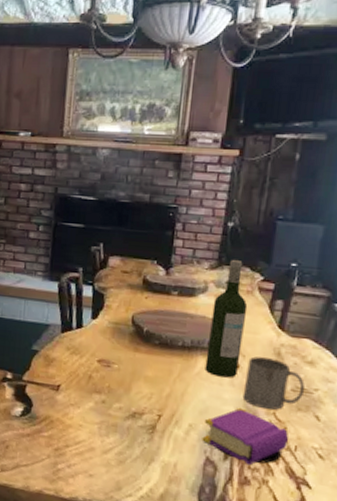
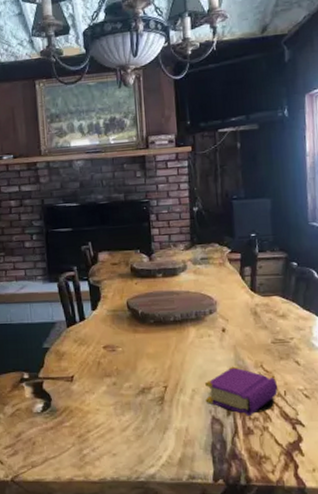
wine bottle: present [205,260,248,378] -> none [193,239,225,342]
mug: present [242,356,305,411] -> none [231,318,283,364]

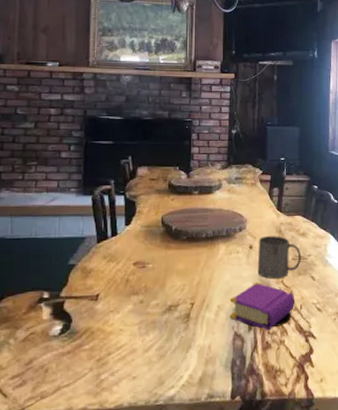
mug: none [231,318,283,364] -> present [257,236,302,280]

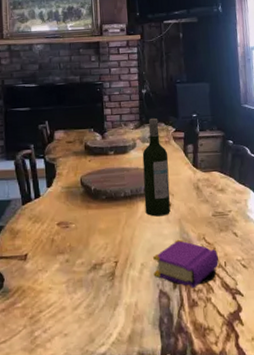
wine bottle: none [226,160,253,259] -> present [142,119,171,217]
mug: present [257,236,302,280] -> none [176,192,222,237]

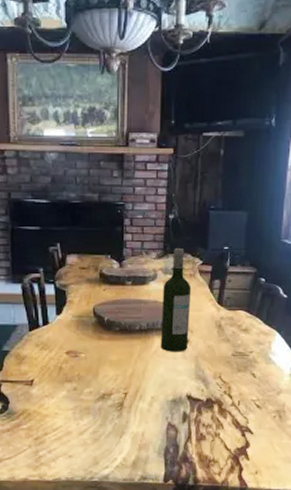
book: present [152,239,219,288] -> none [163,376,232,423]

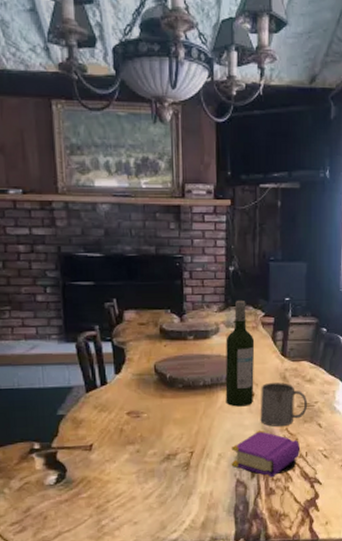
book: none [163,376,232,423] -> present [231,430,300,478]
mug: none [193,331,243,375] -> present [260,382,308,427]

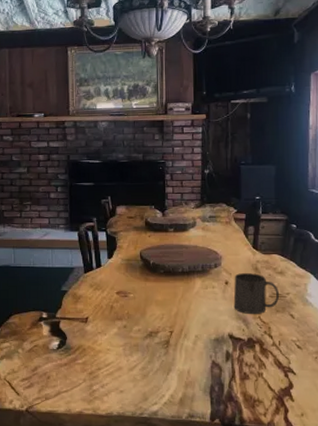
wine bottle: present [225,301,255,407] -> none [201,199,228,293]
book: present [231,430,300,478] -> none [206,316,273,363]

